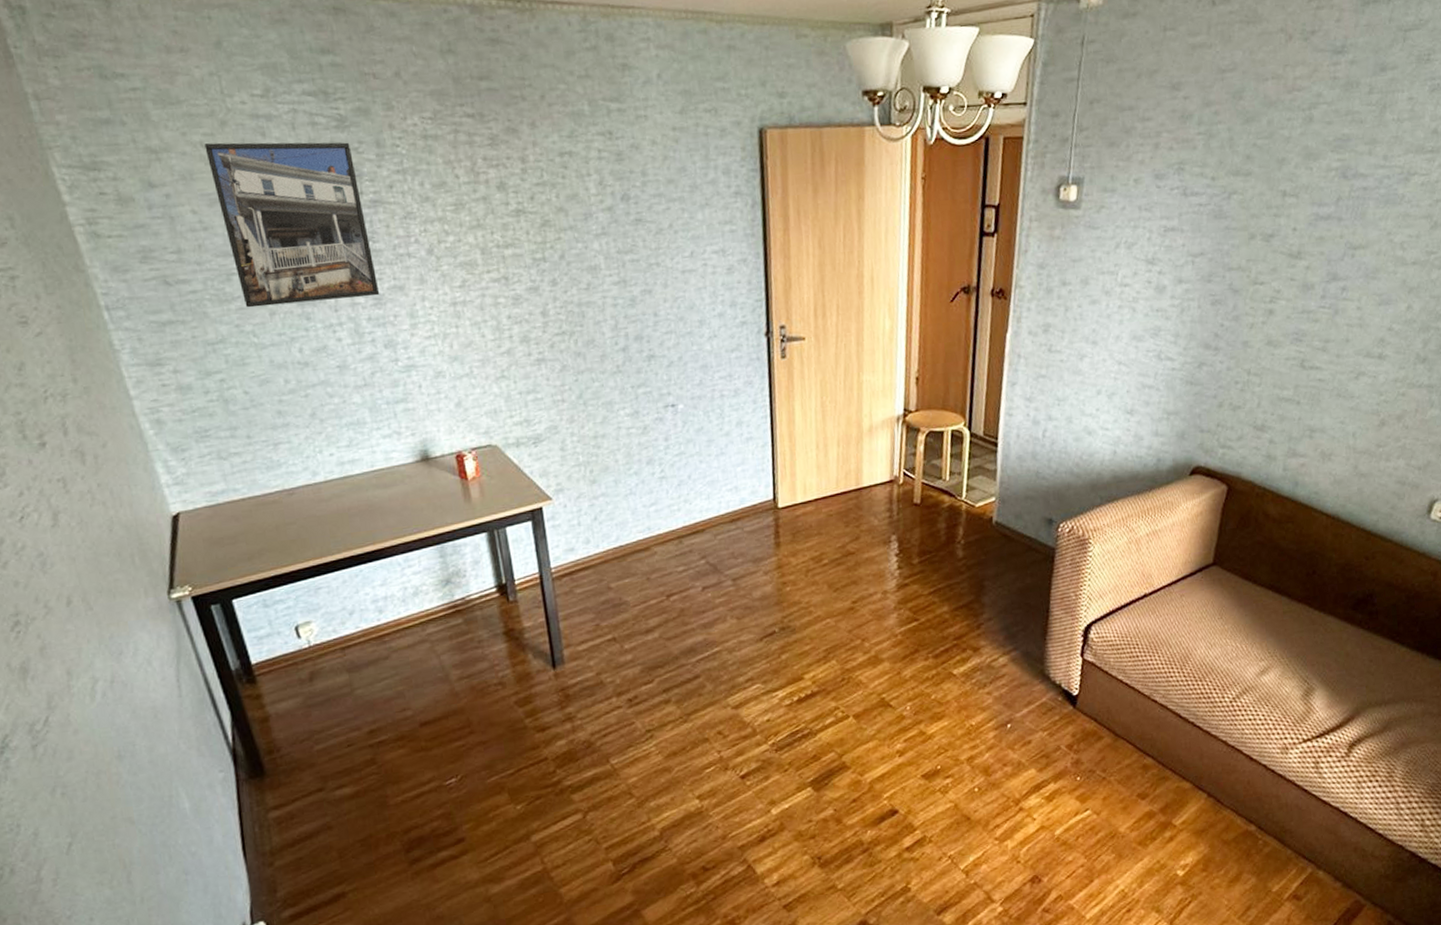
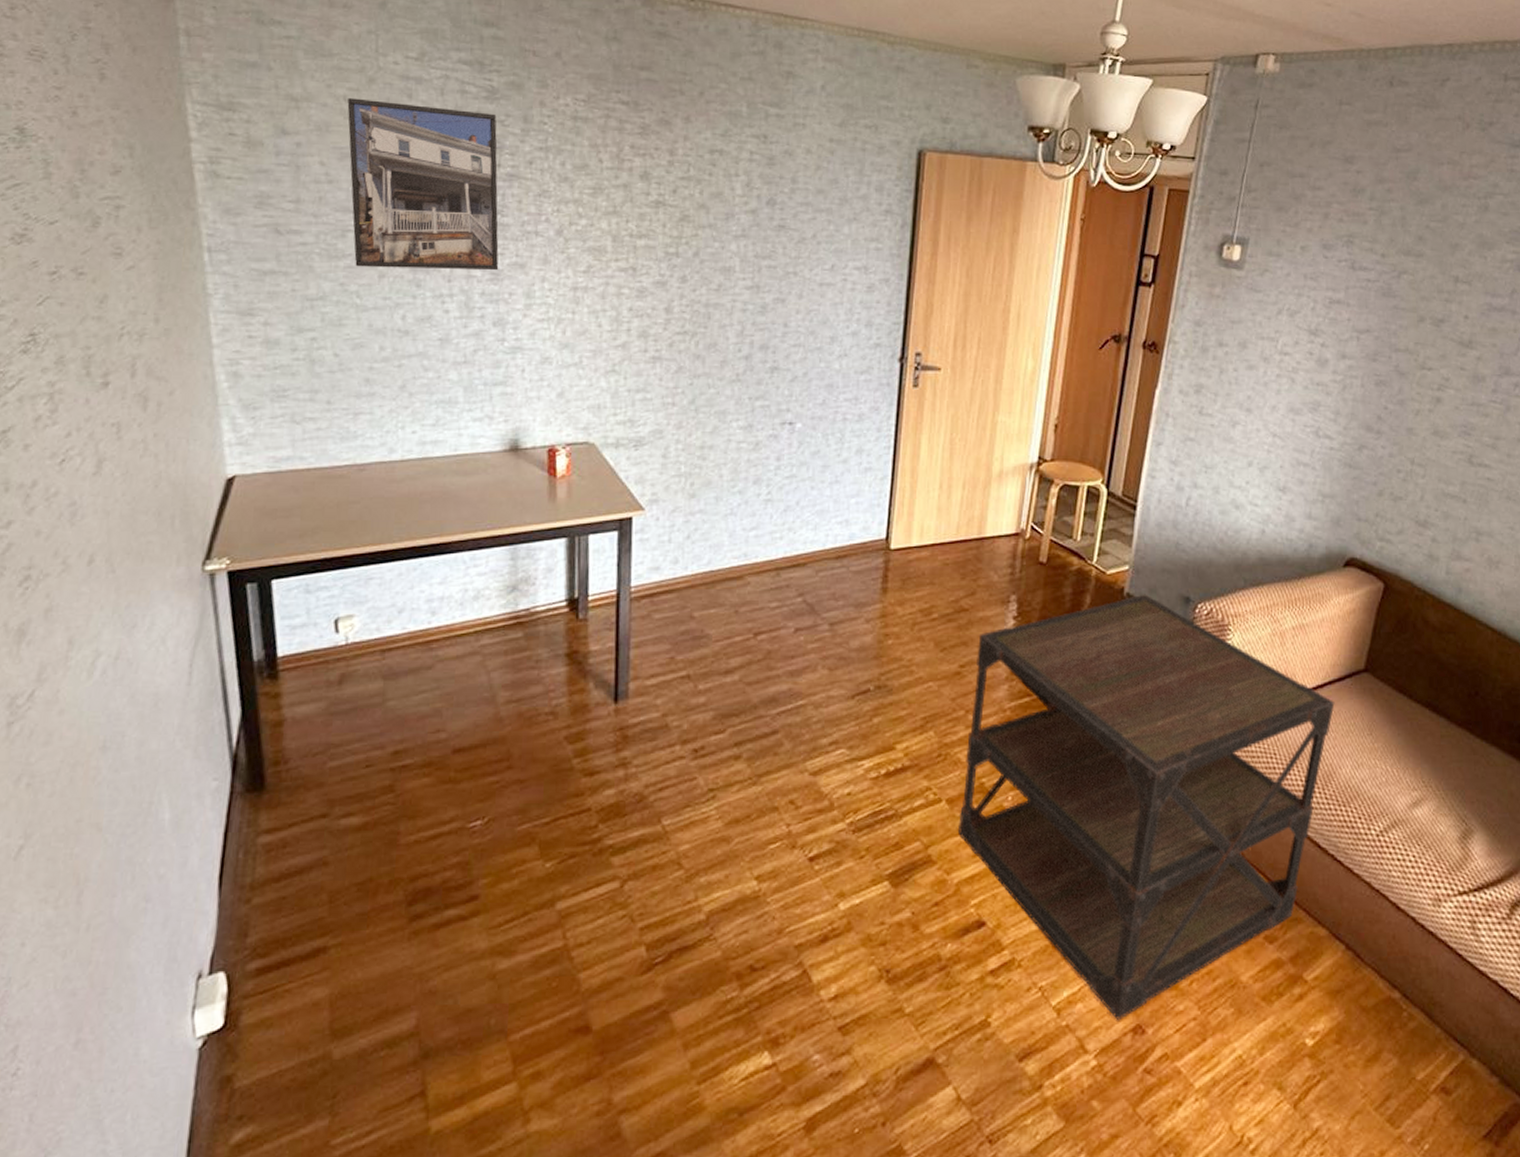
side table: none [866,520,1188,875] -> present [959,594,1335,1021]

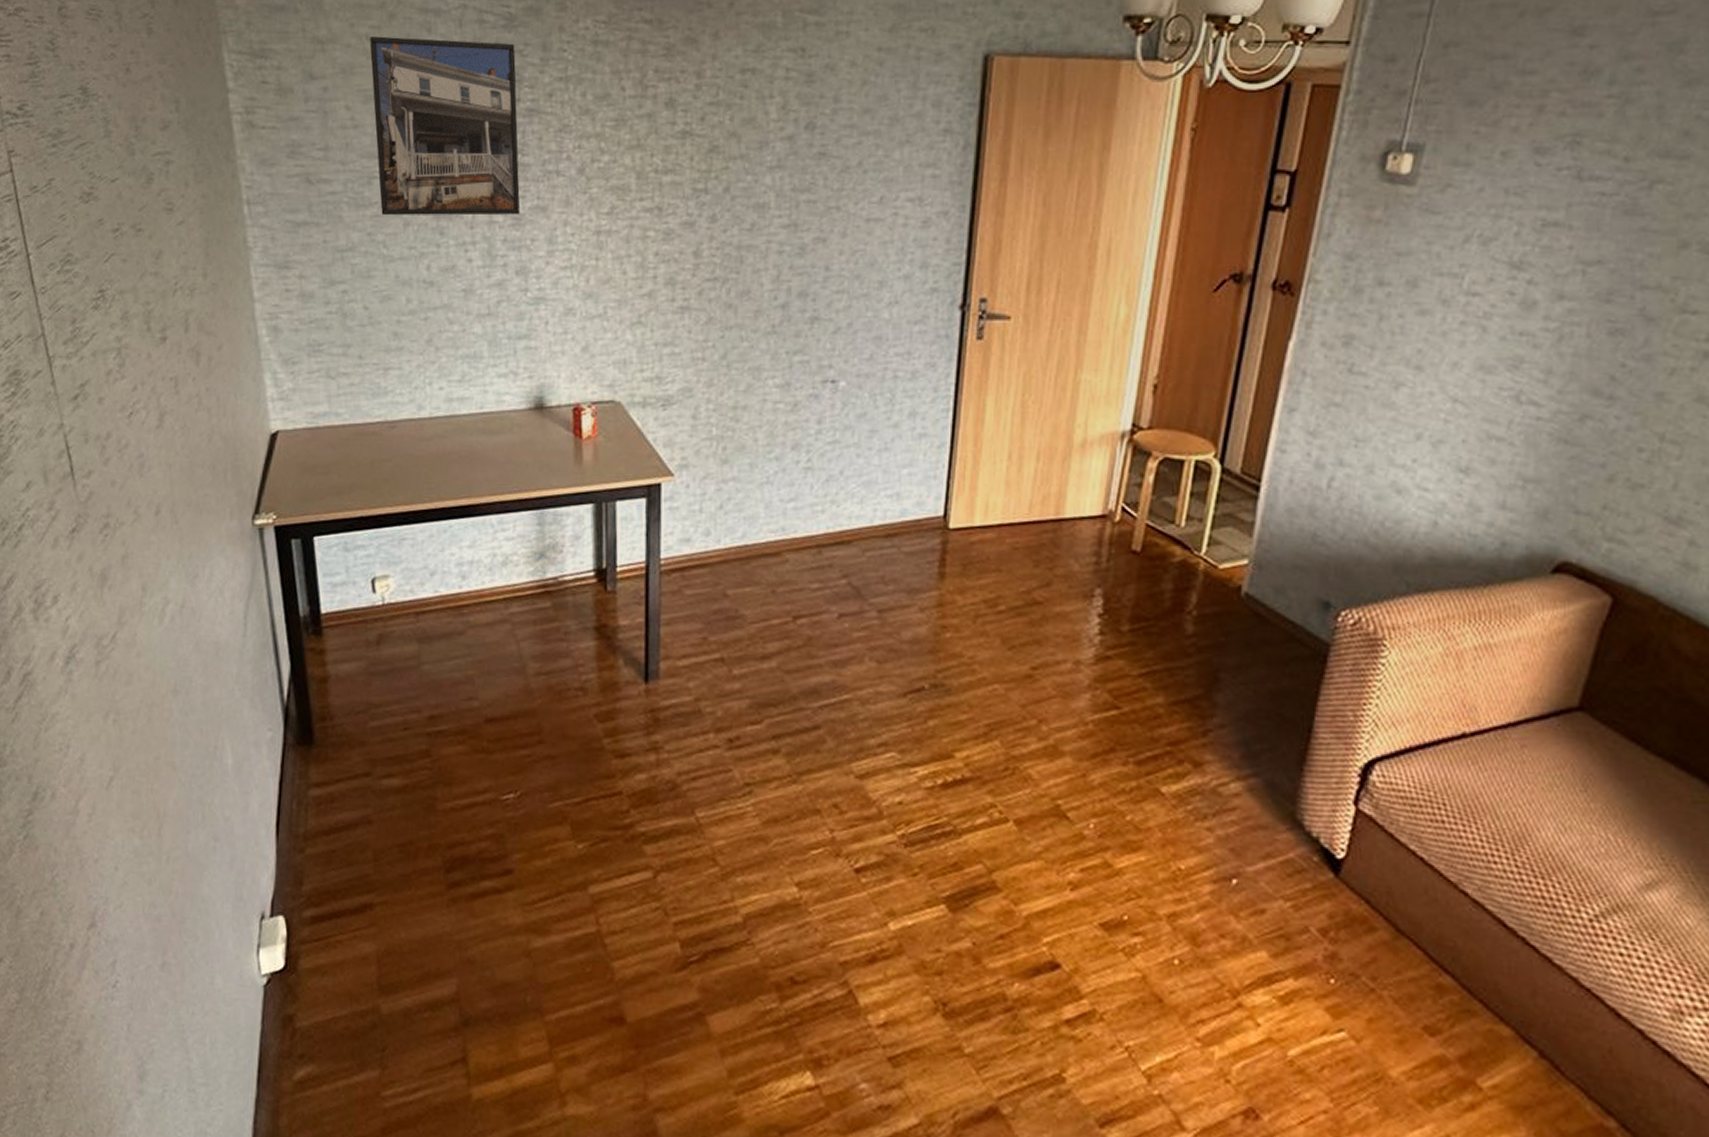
side table: present [959,594,1335,1021] -> none [1029,595,1533,1100]

